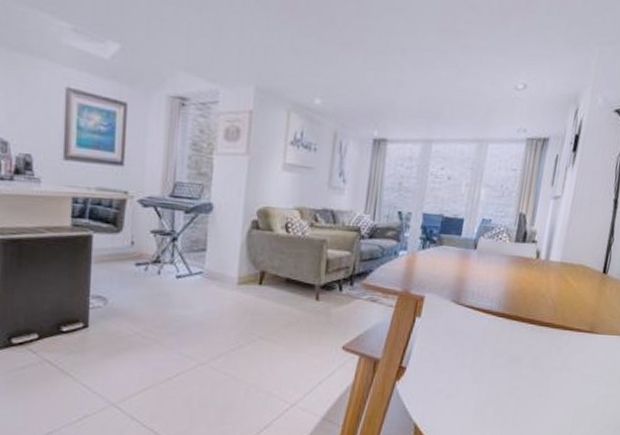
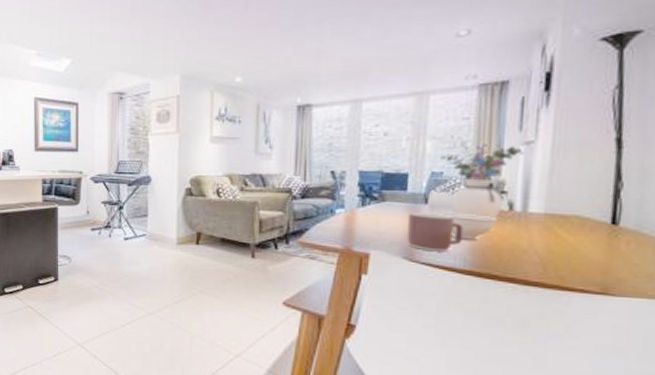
mug: none [456,257,502,296] -> present [406,213,464,252]
bowl: none [484,258,527,285] -> present [438,212,497,240]
bouquet: none [490,188,553,266] -> present [440,136,524,219]

